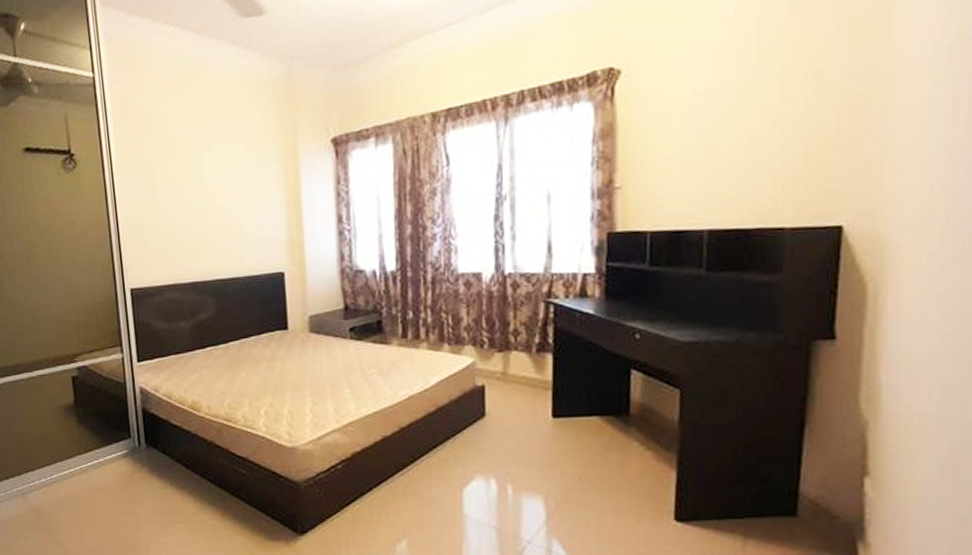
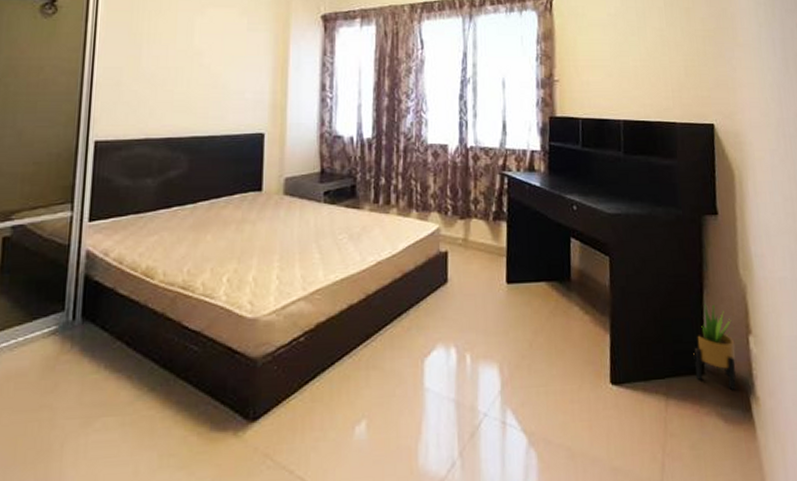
potted plant: none [784,442,843,535] -> present [693,304,737,391]

